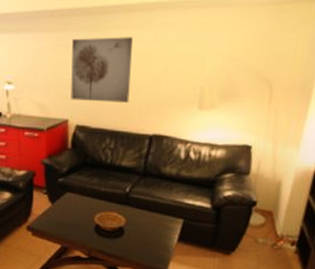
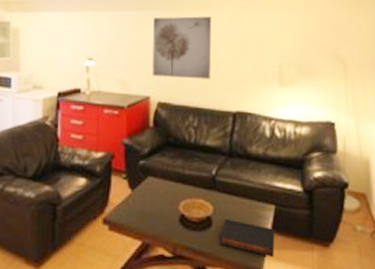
book: none [129,229,181,262] -> present [219,218,275,258]

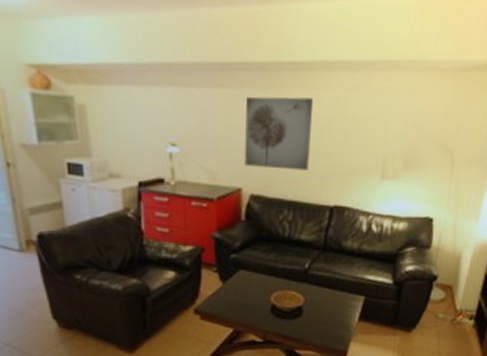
book: present [219,218,275,258] -> none [308,308,362,342]

